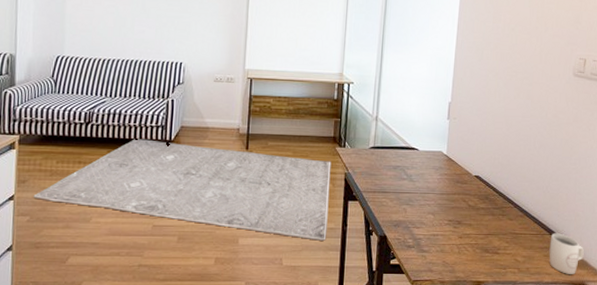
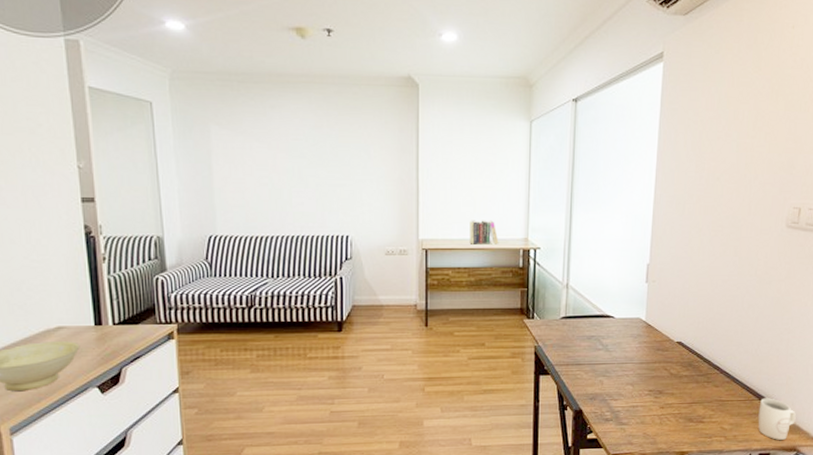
rug: present [33,139,331,241] -> none [199,321,519,419]
books: none [290,54,317,78] -> present [469,220,499,245]

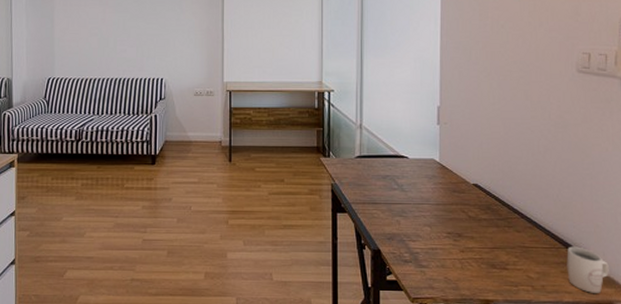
books: present [469,220,499,245] -> none [269,65,296,87]

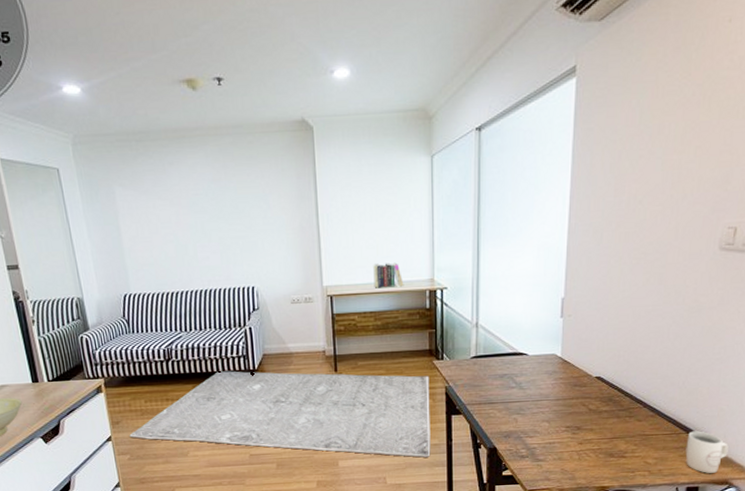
rug: none [32,154,317,255] -> present [129,371,431,458]
books: none [269,65,296,87] -> present [373,262,404,288]

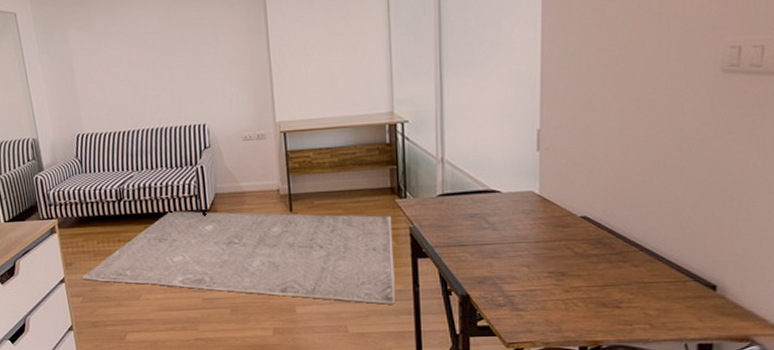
books: present [373,262,404,288] -> none [328,95,362,123]
mug: present [685,431,729,473] -> none [694,278,747,328]

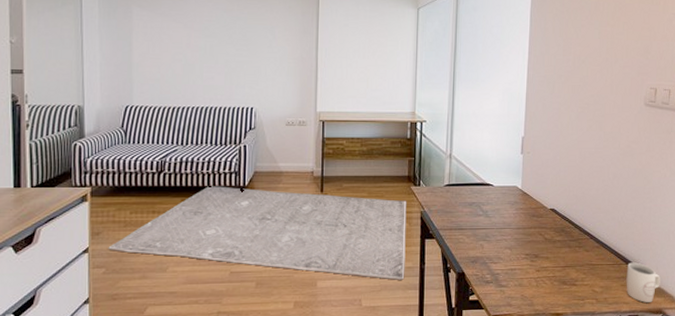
mug: none [694,278,747,328] -> present [626,262,661,303]

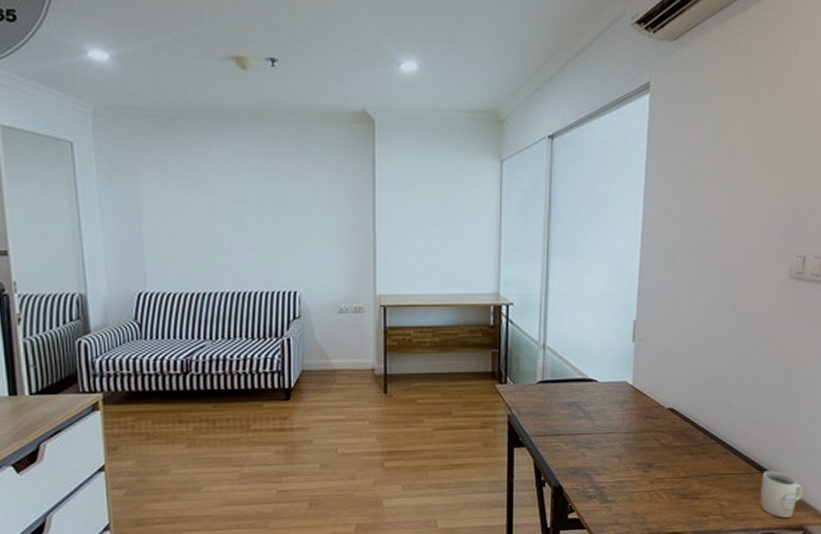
rug: present [108,186,407,280] -> none [128,388,491,497]

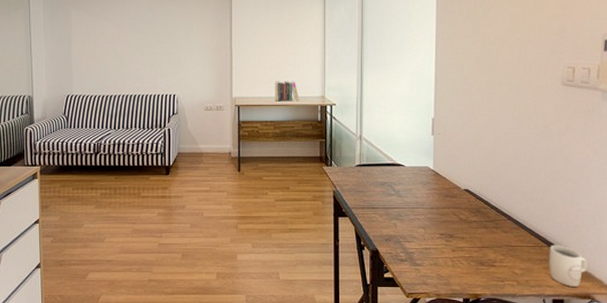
books: none [433,273,467,300] -> present [275,81,300,101]

